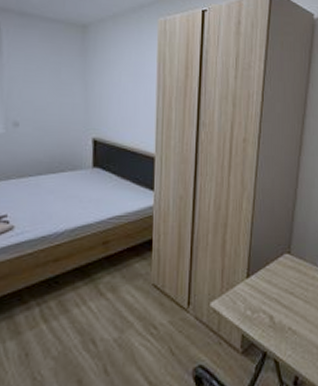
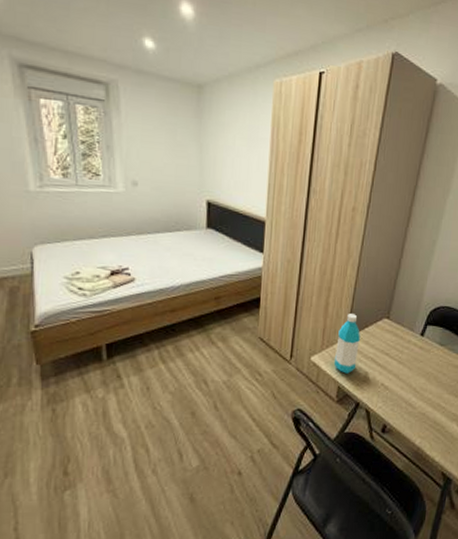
water bottle: none [235,251,261,319] -> present [333,314,360,374]

